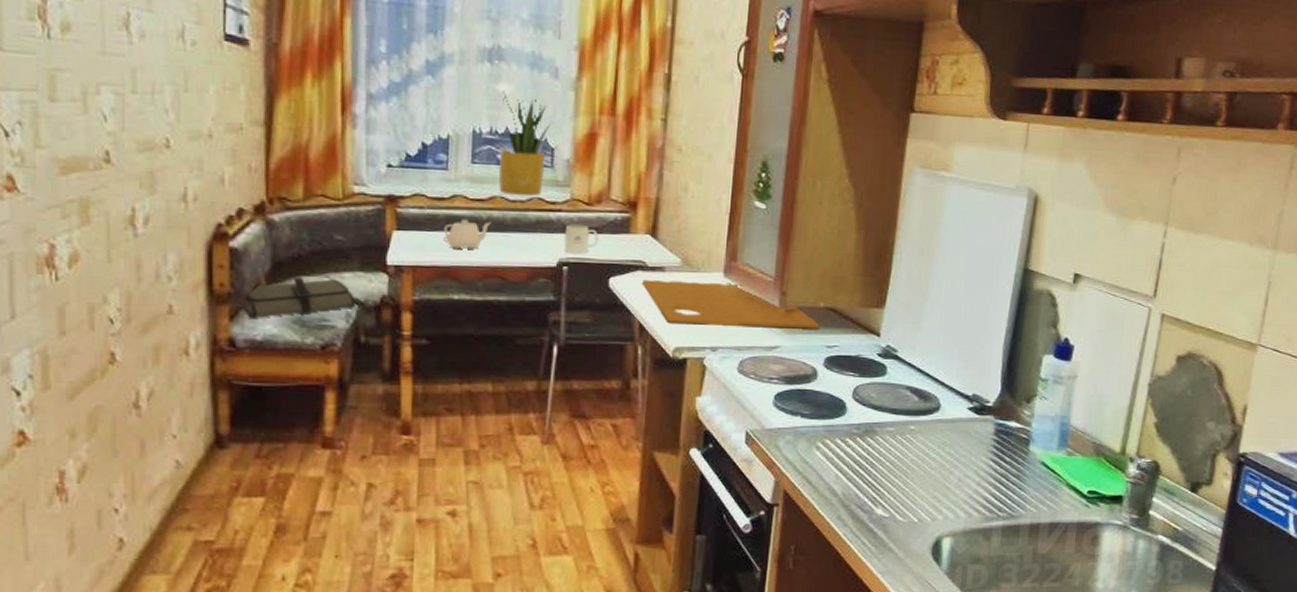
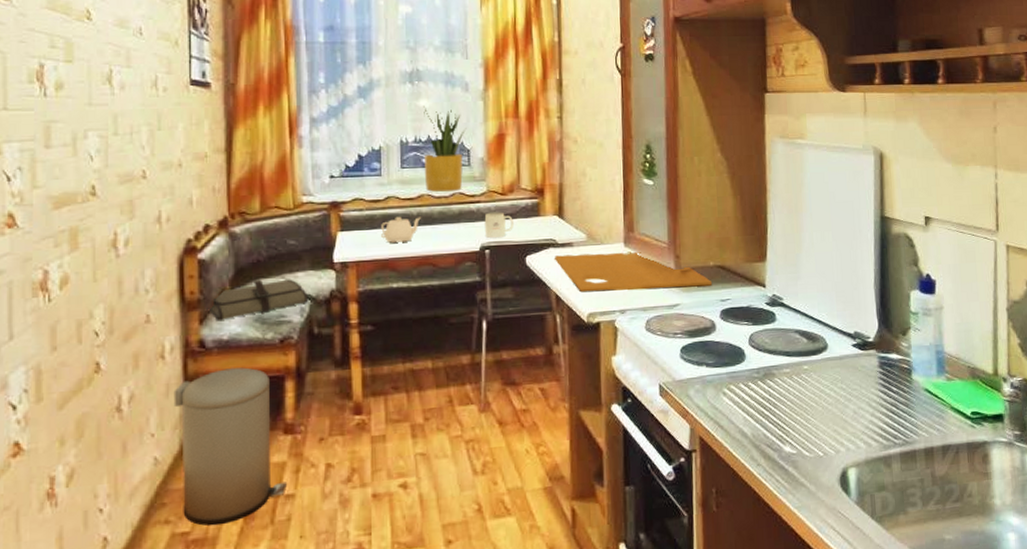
pedal bin: none [198,372,324,536] -> present [173,367,288,526]

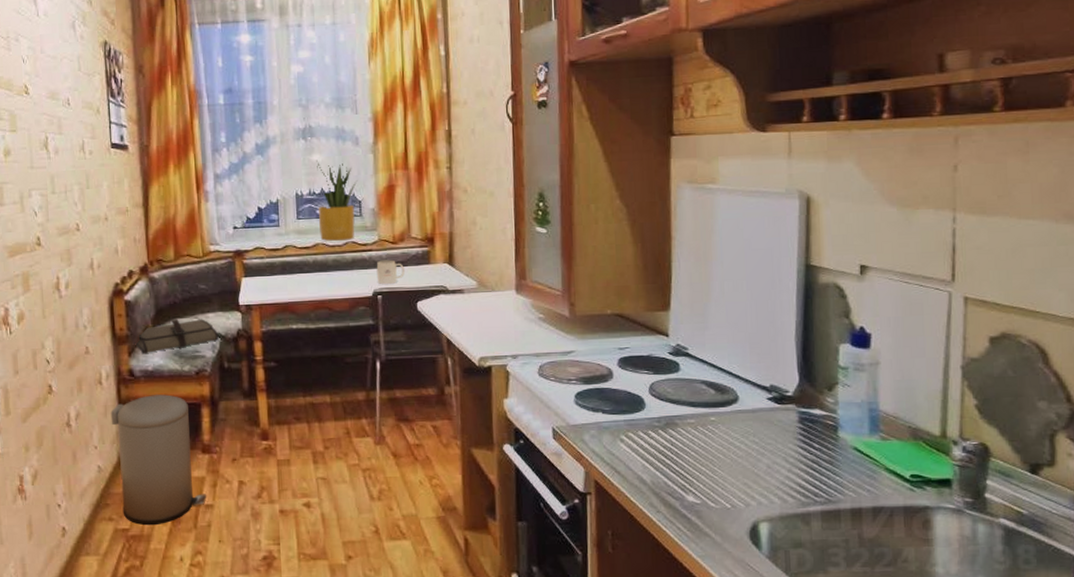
teapot: present [381,216,421,244] -> none [280,264,317,289]
cutting board: present [555,252,713,292] -> none [446,299,610,337]

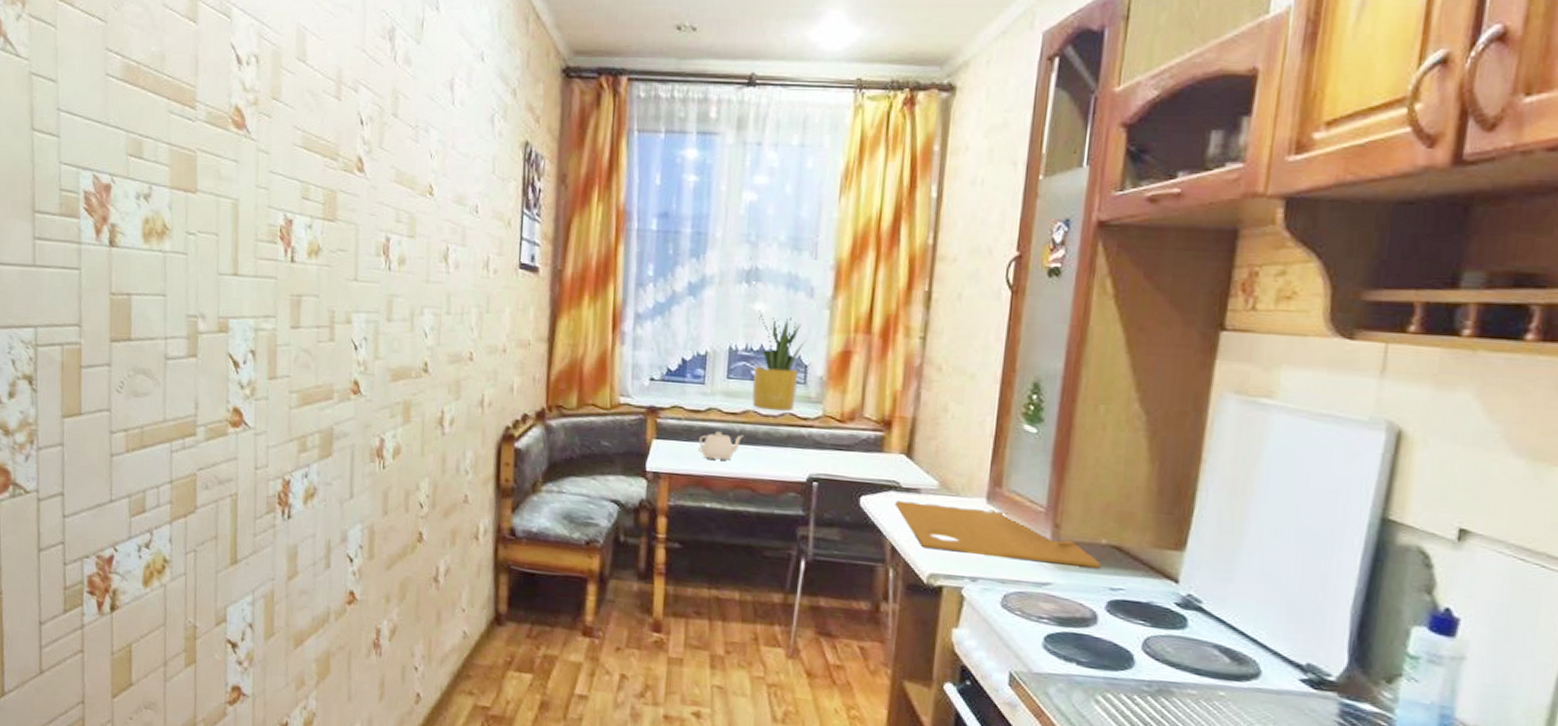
pedal bin: present [110,394,207,525] -> none [483,560,582,708]
tool roll: present [134,319,219,354] -> none [519,476,618,513]
teapot: none [280,264,317,289] -> present [698,431,744,461]
mug: present [376,259,404,285] -> none [814,440,850,472]
cutting board: none [446,299,610,337] -> present [895,501,1102,568]

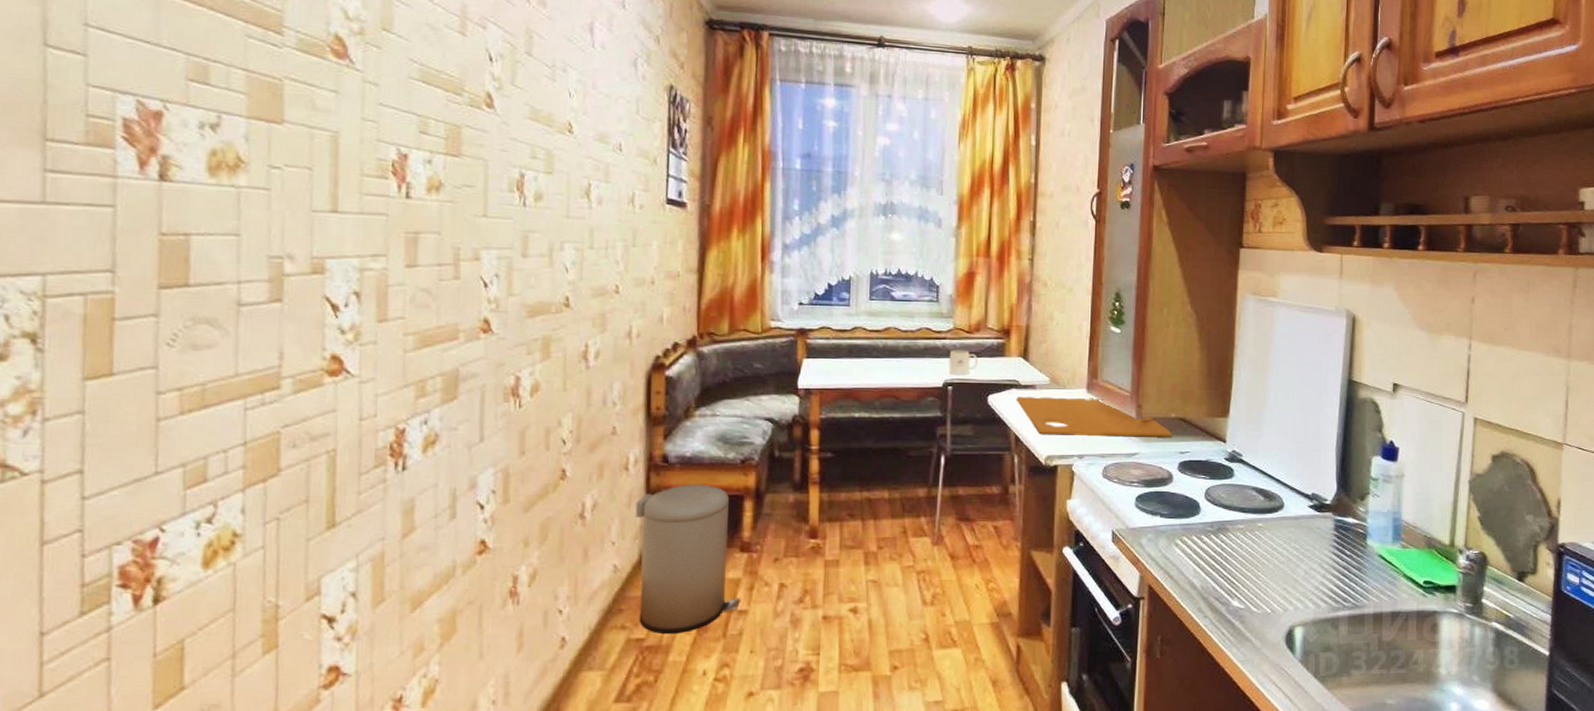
pedal bin: none [483,560,582,708] -> present [635,484,742,634]
teapot: present [698,431,744,461] -> none [846,347,886,374]
planter: present [752,309,807,412] -> none [893,239,937,327]
mug: none [814,440,850,472] -> present [948,349,978,376]

